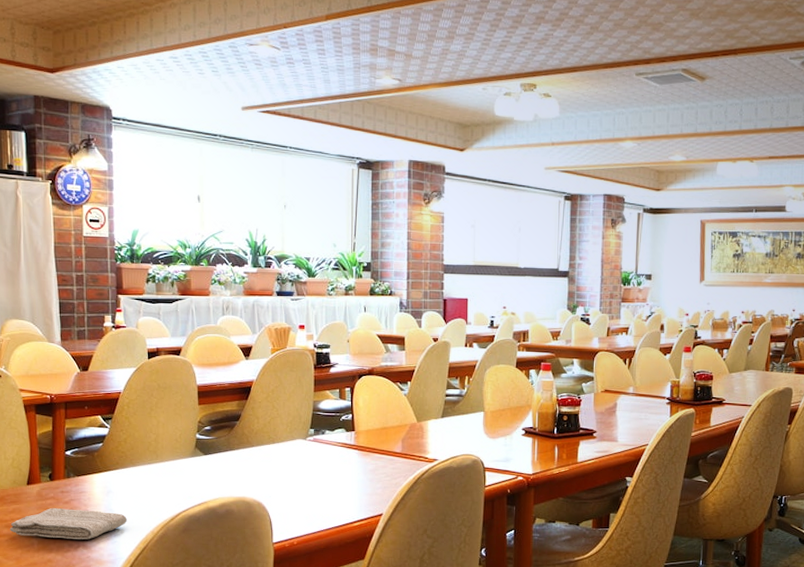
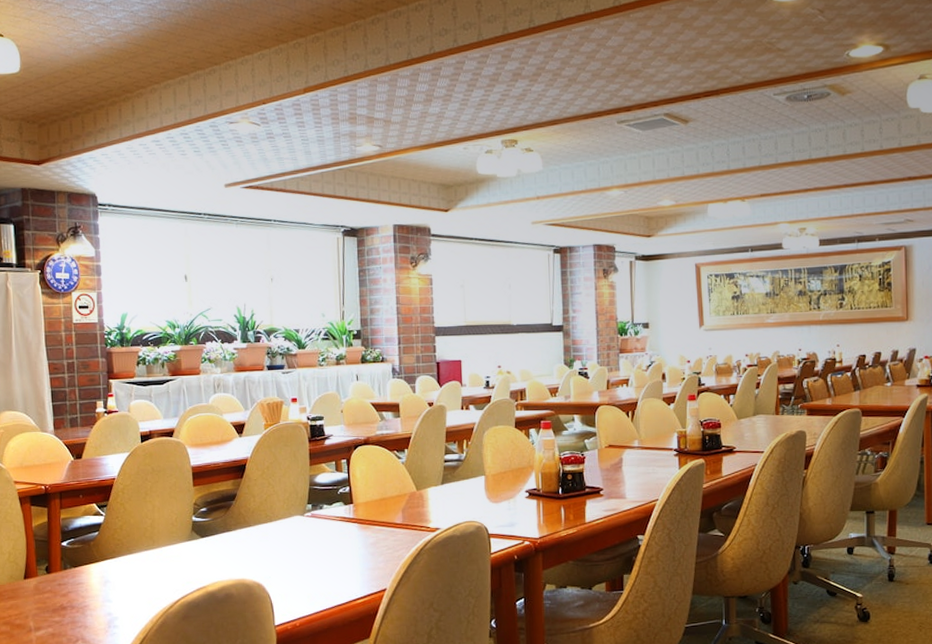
washcloth: present [9,507,127,540] -> none [7,601,126,633]

